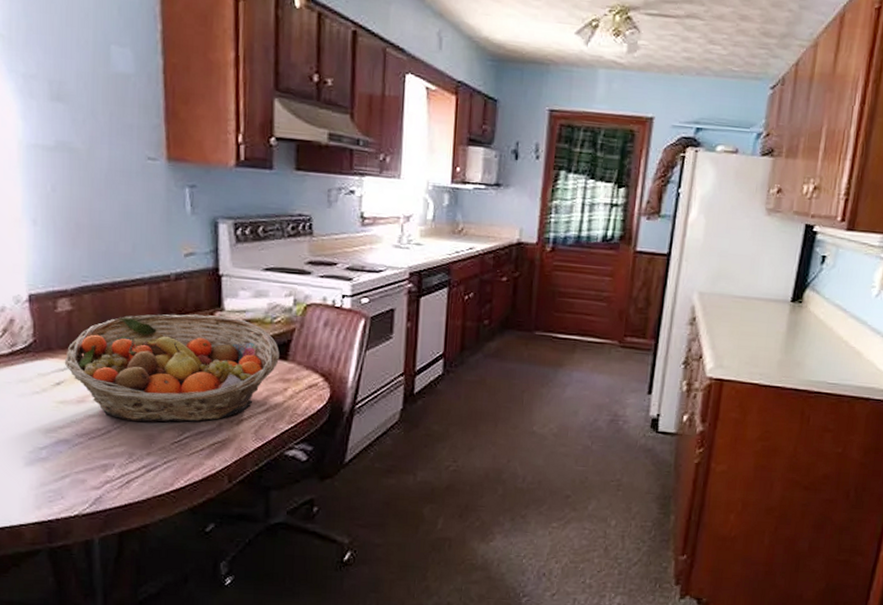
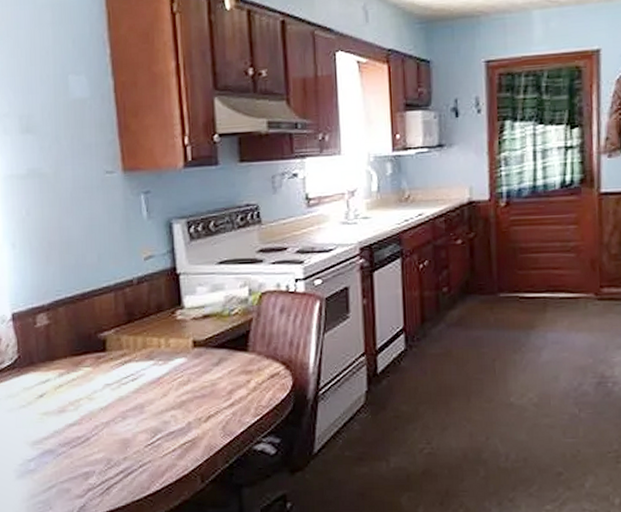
fruit basket: present [64,314,279,422] -> none [45,314,240,427]

